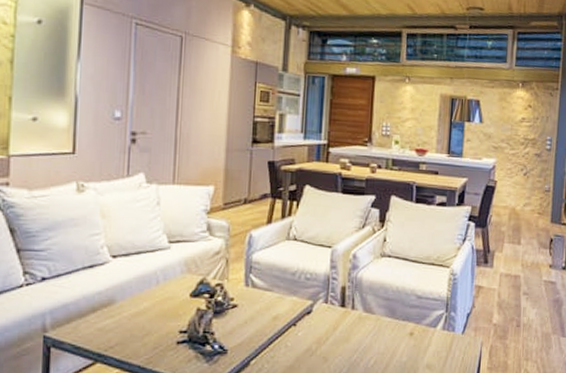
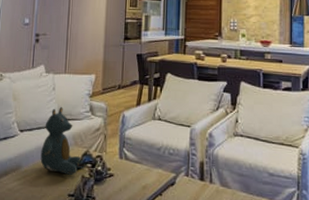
teddy bear: none [141,225,202,308] -> present [40,106,85,175]

